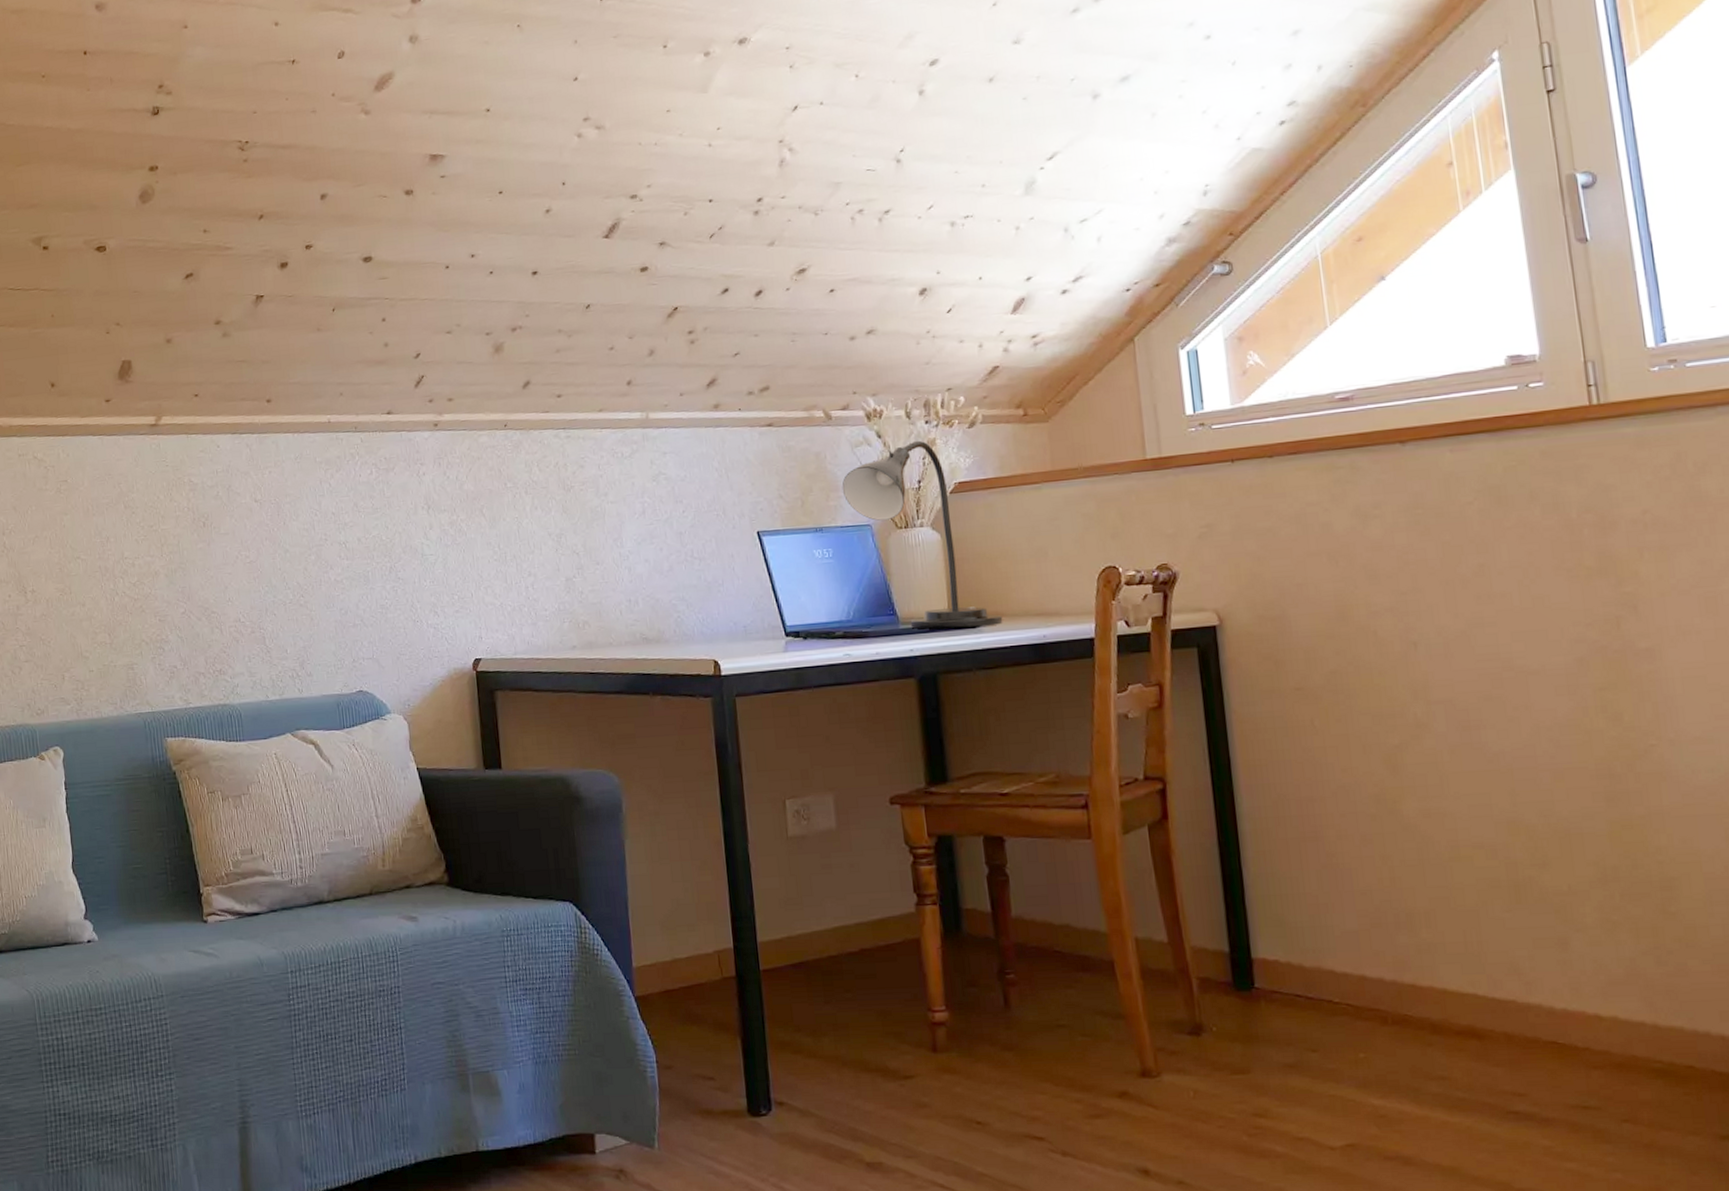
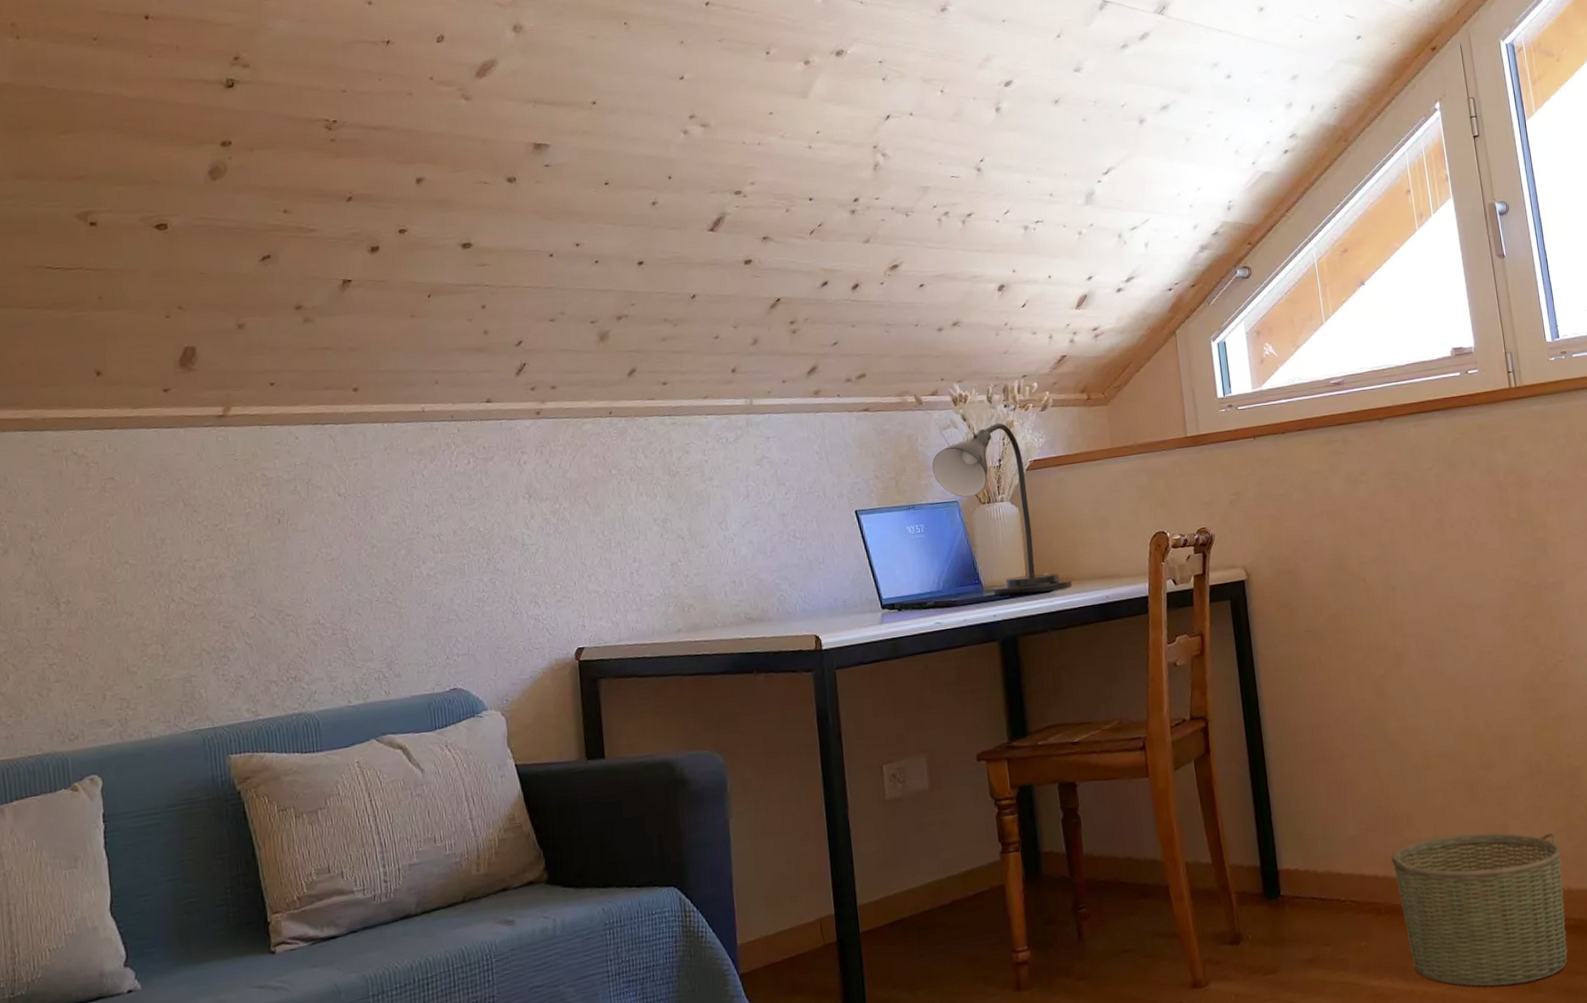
basket: none [1403,942,1650,1130] -> present [1391,832,1568,987]

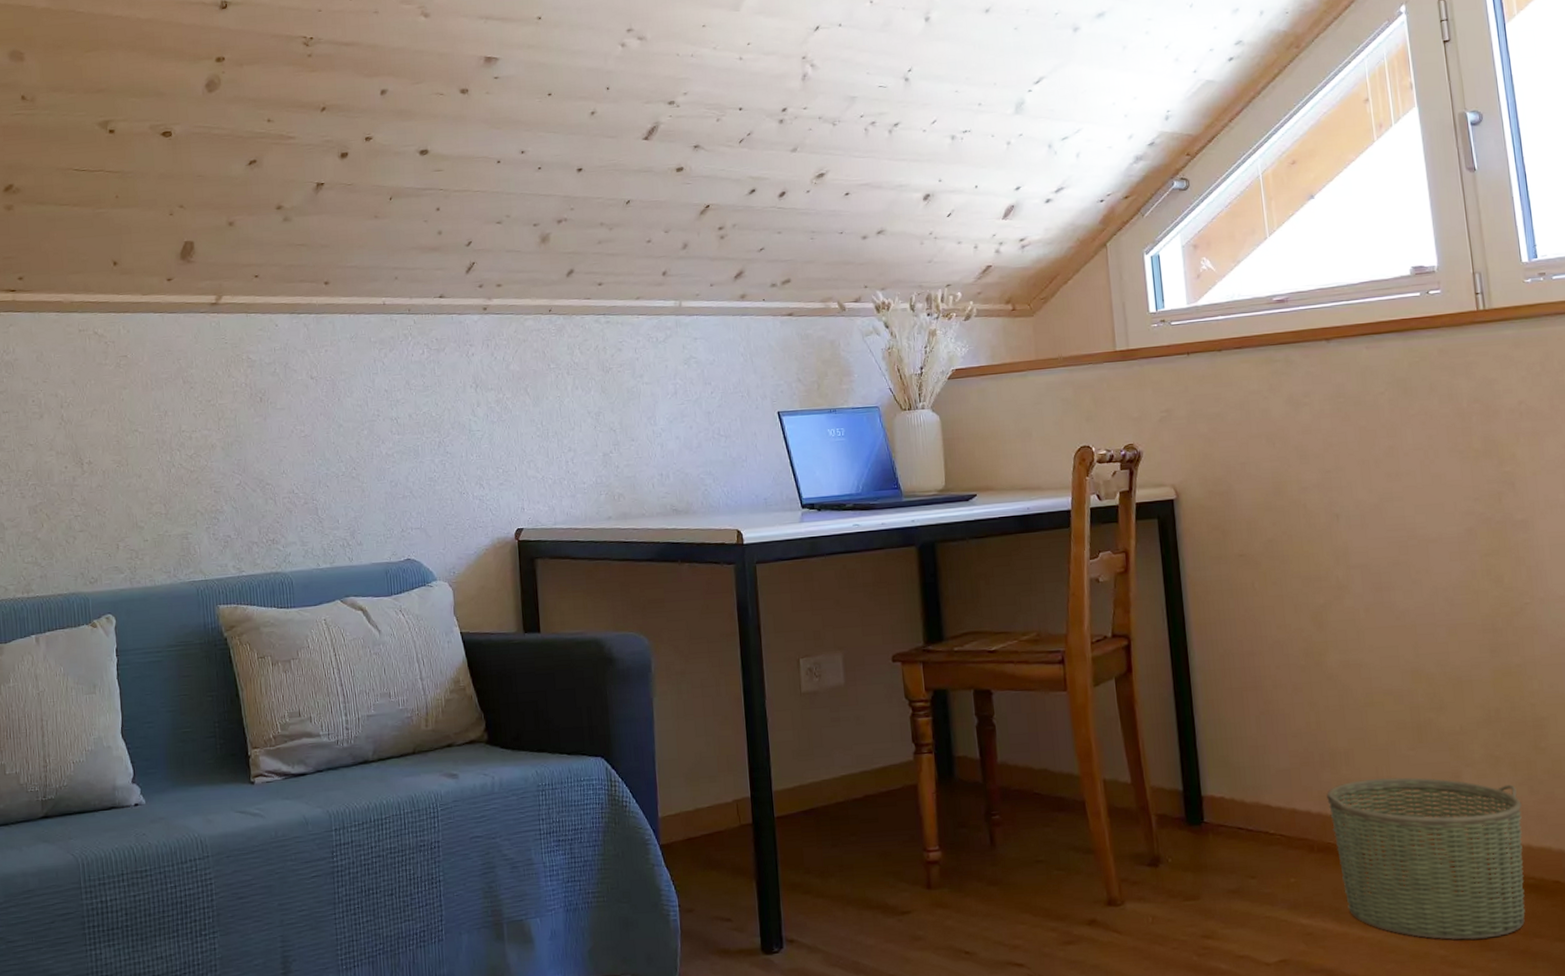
desk lamp: present [931,422,1073,596] -> none [853,330,993,502]

